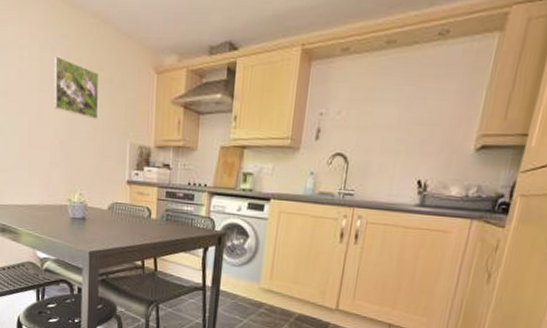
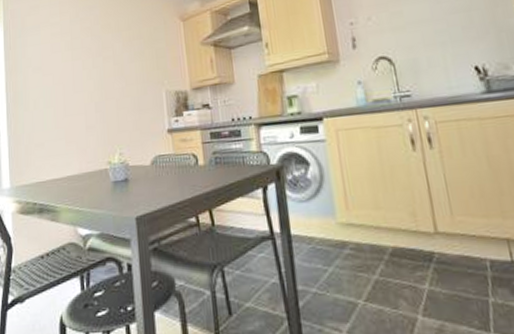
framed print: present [53,56,100,119] -> none [84,25,131,76]

